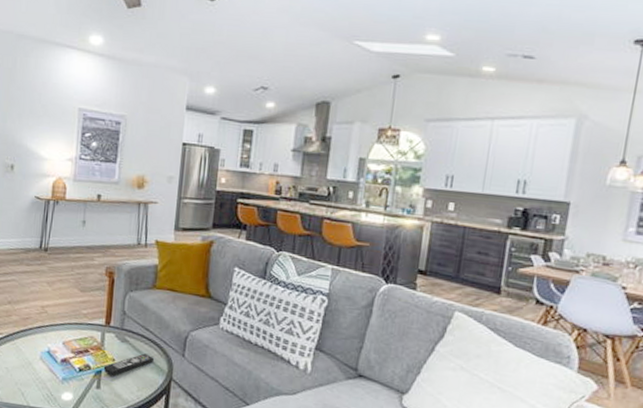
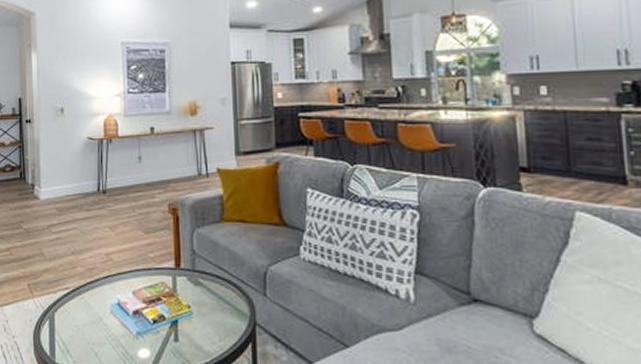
remote control: present [103,353,154,376] -> none [179,296,233,326]

